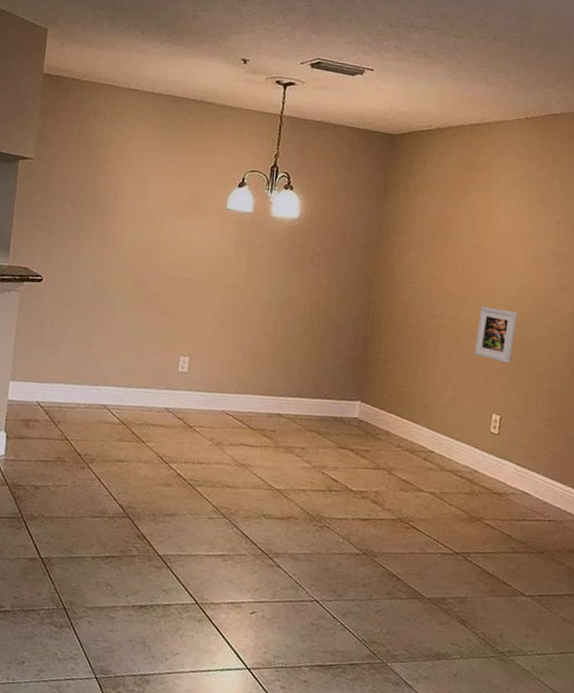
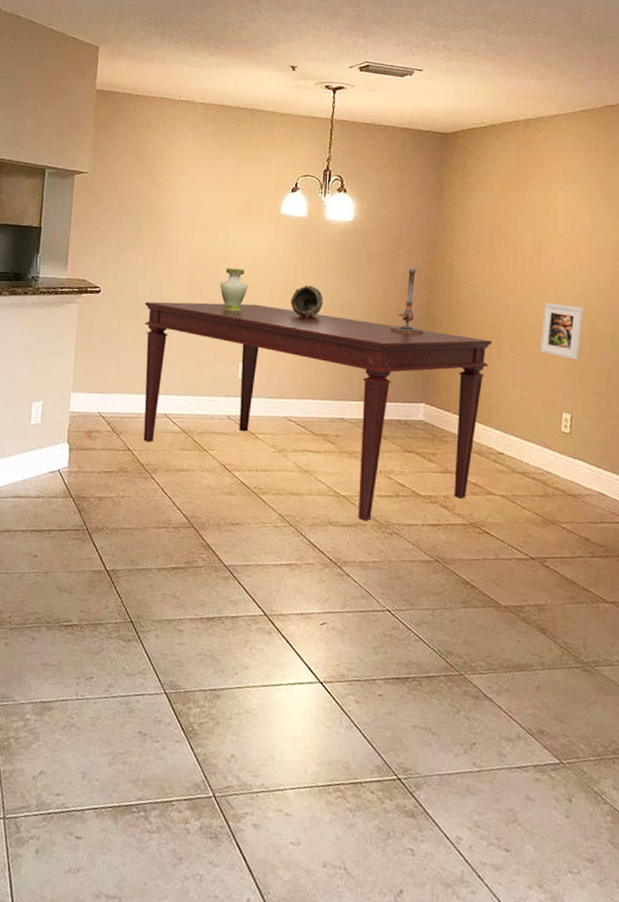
dining table: none [81,292,428,514] -> present [143,301,492,521]
vase: none [163,261,192,305] -> present [219,268,248,311]
decorative bowl: none [233,281,266,314] -> present [290,285,324,319]
candlestick: none [329,268,363,334] -> present [389,268,424,335]

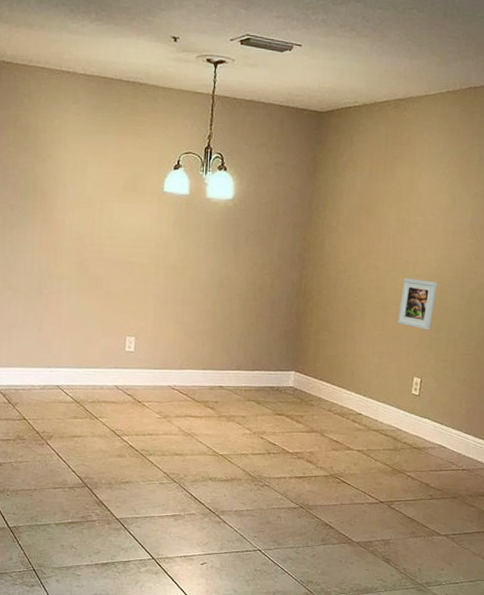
dining table: present [143,301,492,521] -> none [33,278,356,476]
vase: present [219,268,248,311] -> none [106,245,133,287]
decorative bowl: present [290,285,324,319] -> none [174,262,205,294]
candlestick: present [389,268,424,335] -> none [264,246,296,309]

